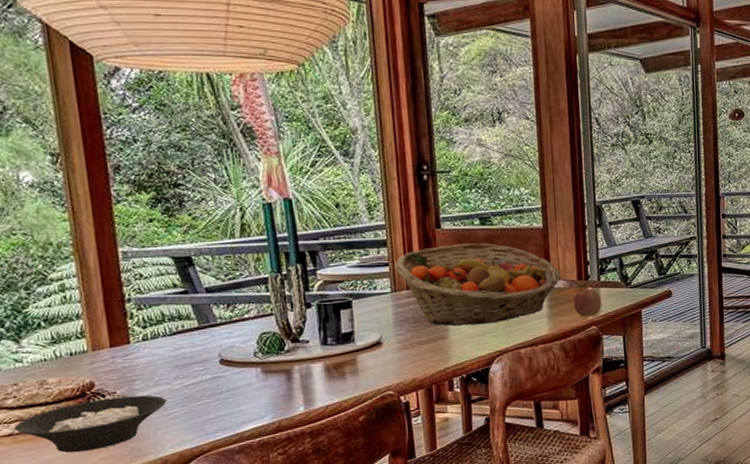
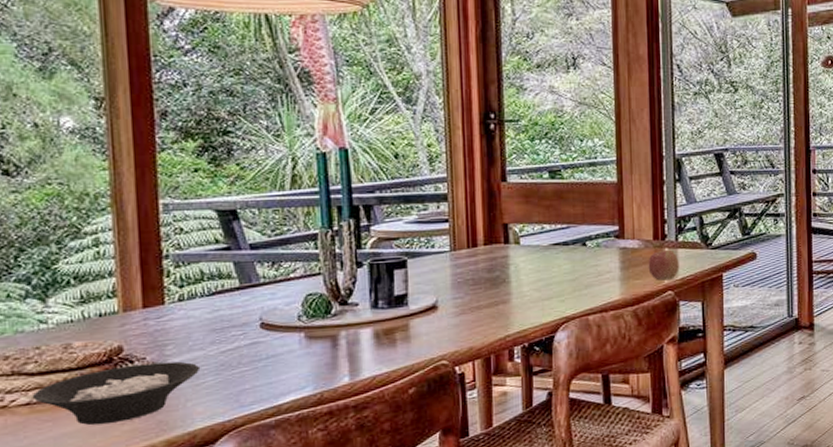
fruit basket: present [394,243,561,326] -> none [455,198,636,289]

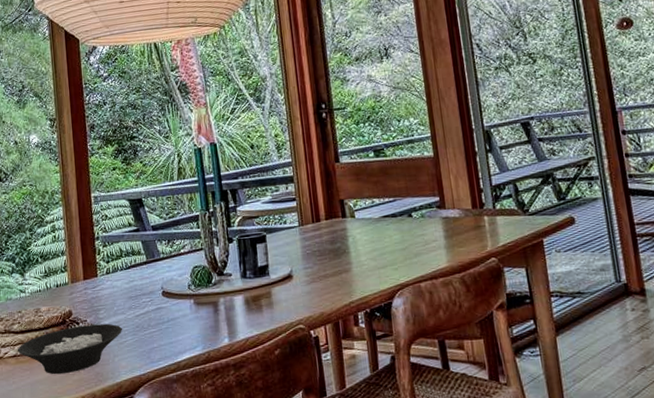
apple: present [648,249,680,281] -> none [469,217,500,248]

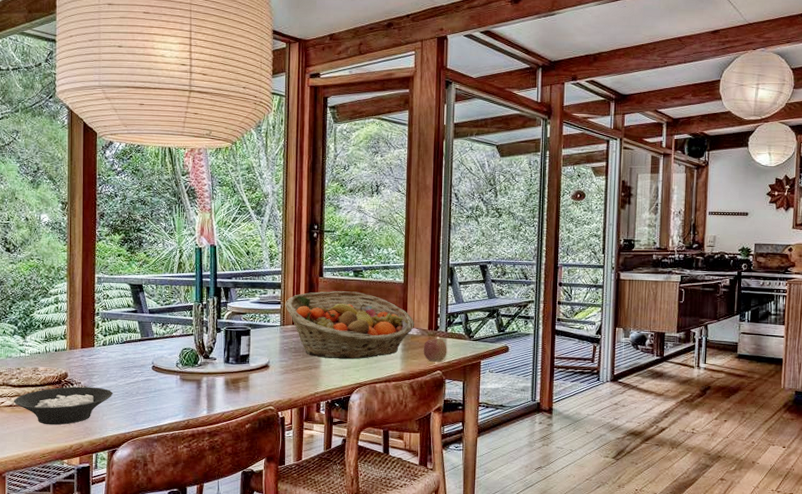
fruit basket: none [301,174,456,259] -> present [285,291,415,360]
apple: none [469,217,500,248] -> present [423,338,447,362]

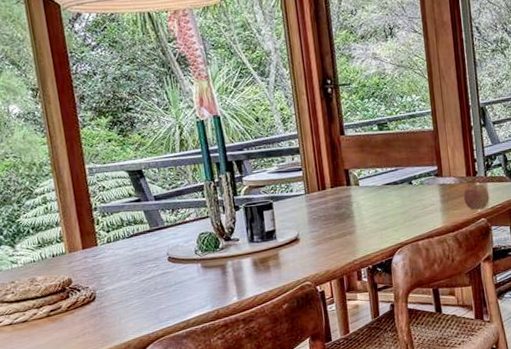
cereal bowl: present [13,386,113,425] -> none [13,289,129,339]
fruit basket: present [285,291,415,360] -> none [307,146,452,223]

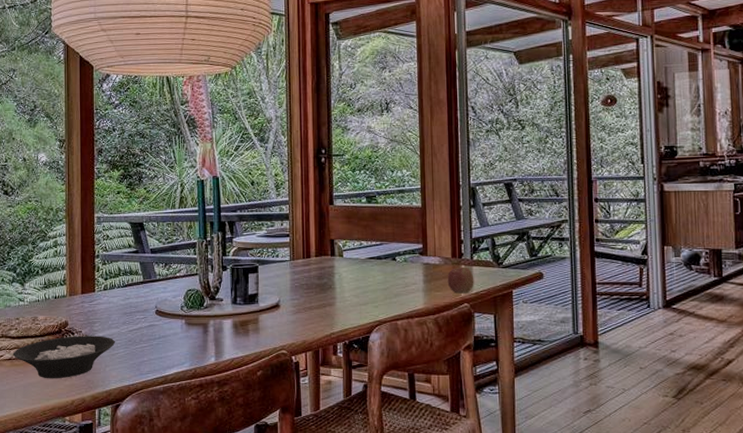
cereal bowl: none [13,289,129,339] -> present [12,336,116,379]

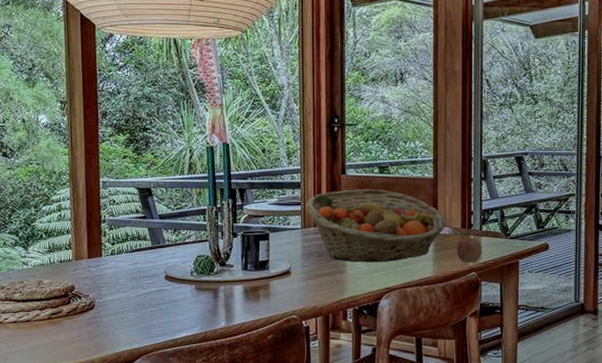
cereal bowl: present [12,336,116,379] -> none [17,300,125,342]
fruit basket: none [294,219,437,295] -> present [305,189,447,263]

